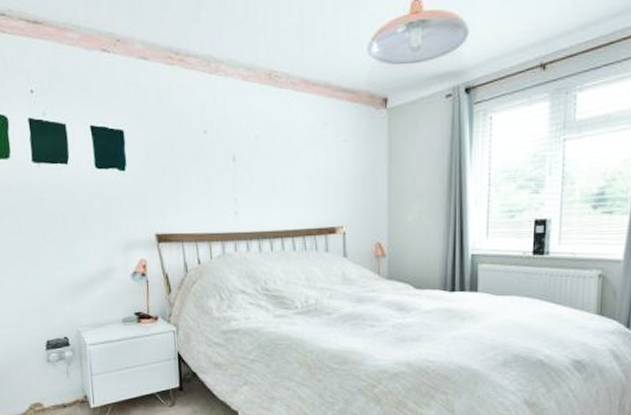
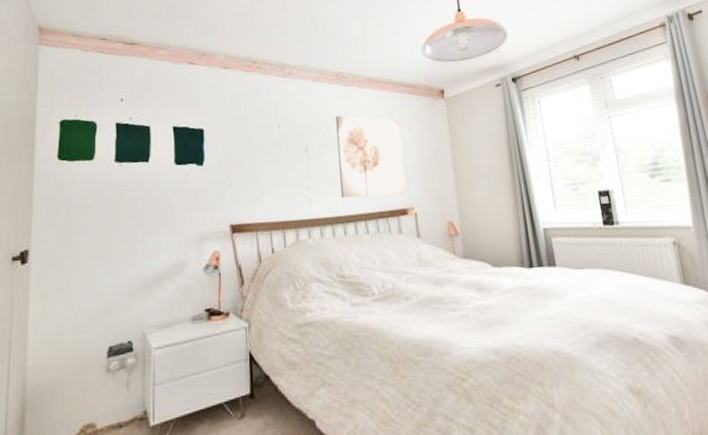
wall art: none [266,122,337,213] -> present [335,115,407,198]

